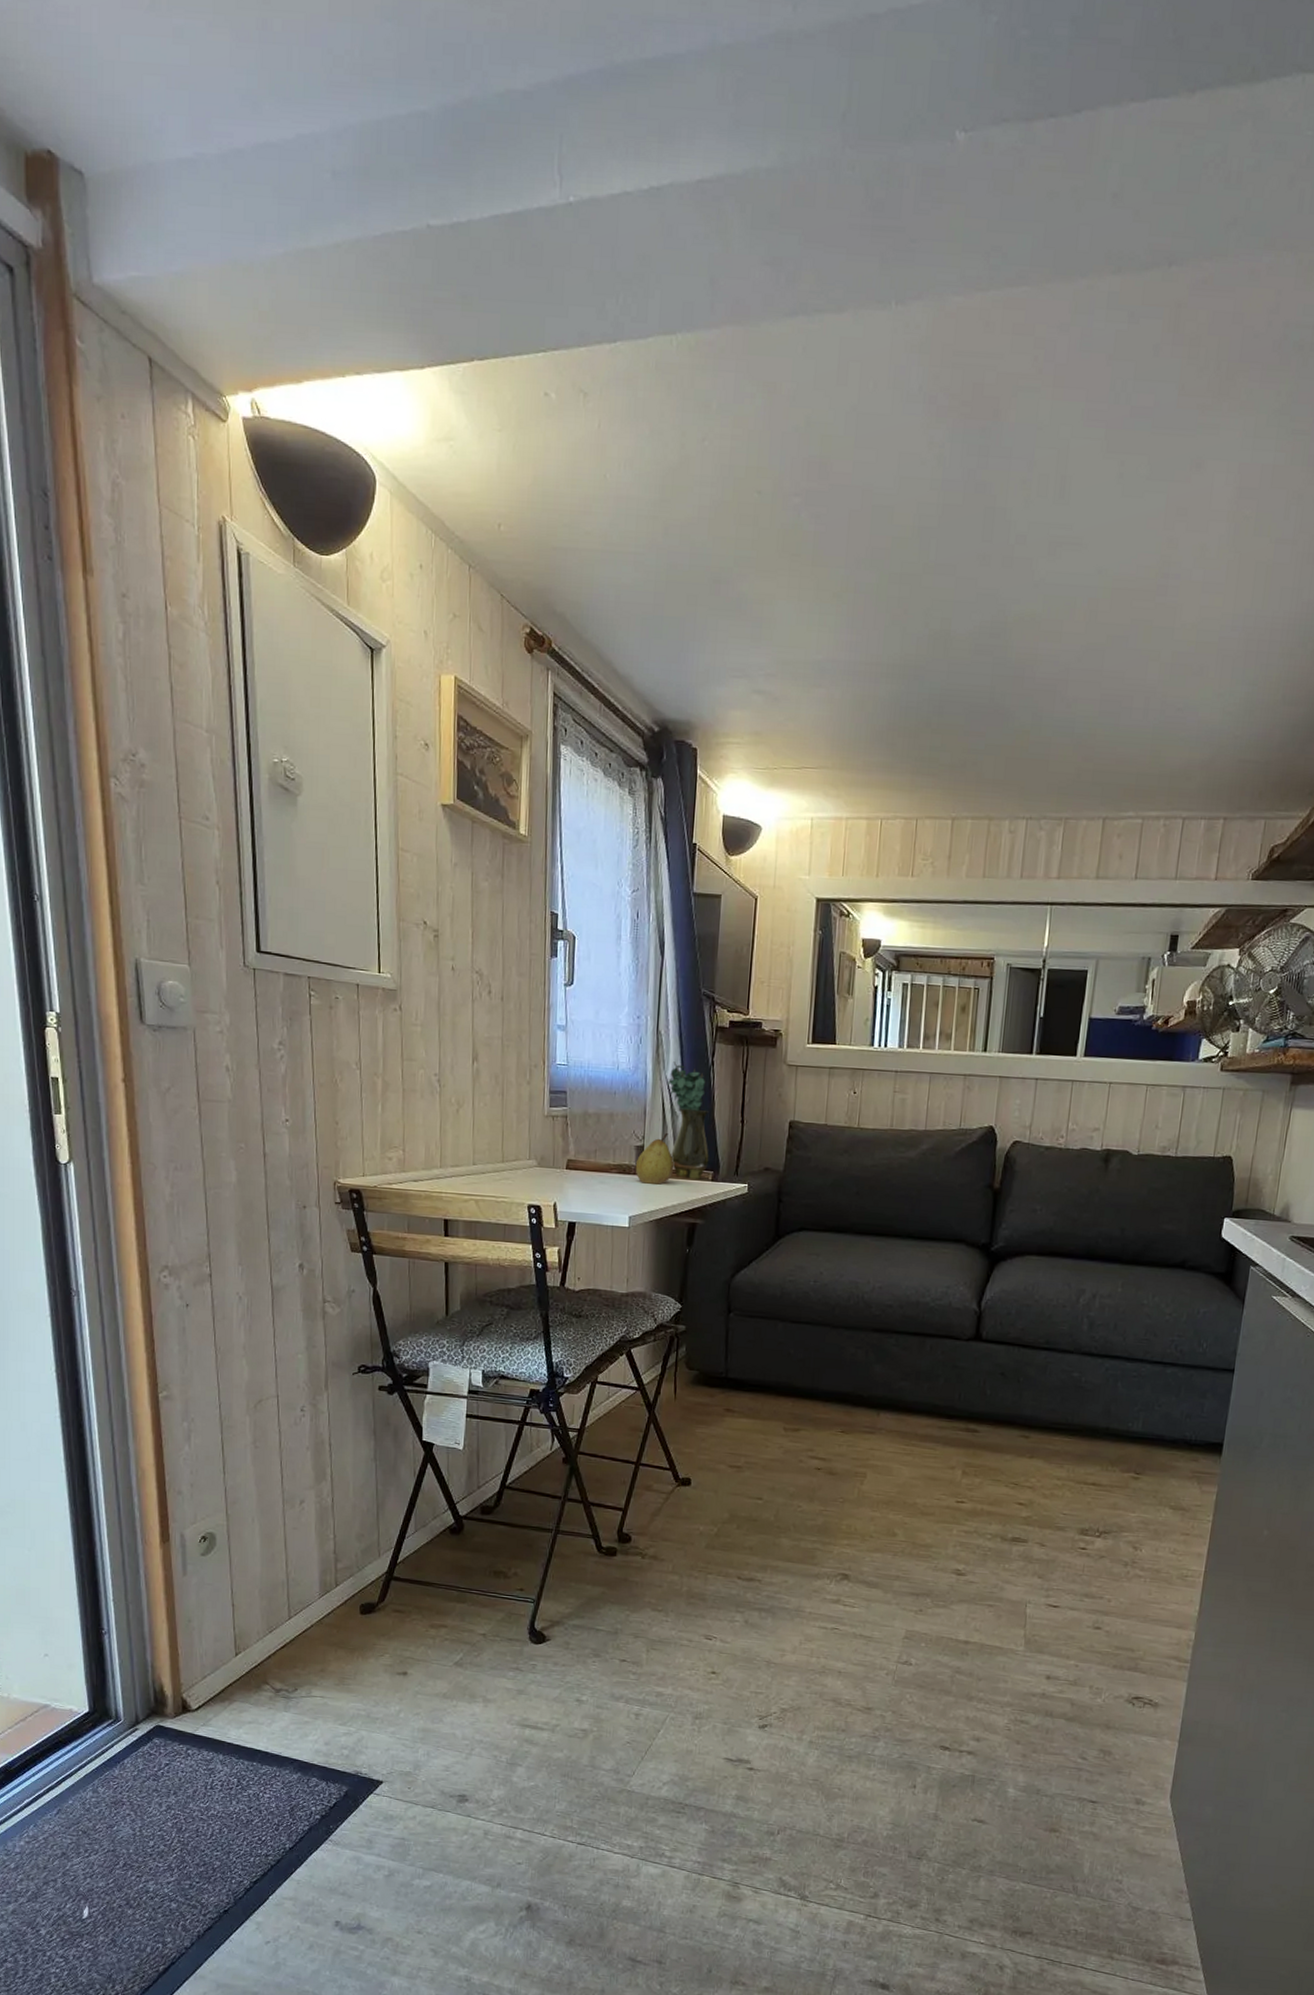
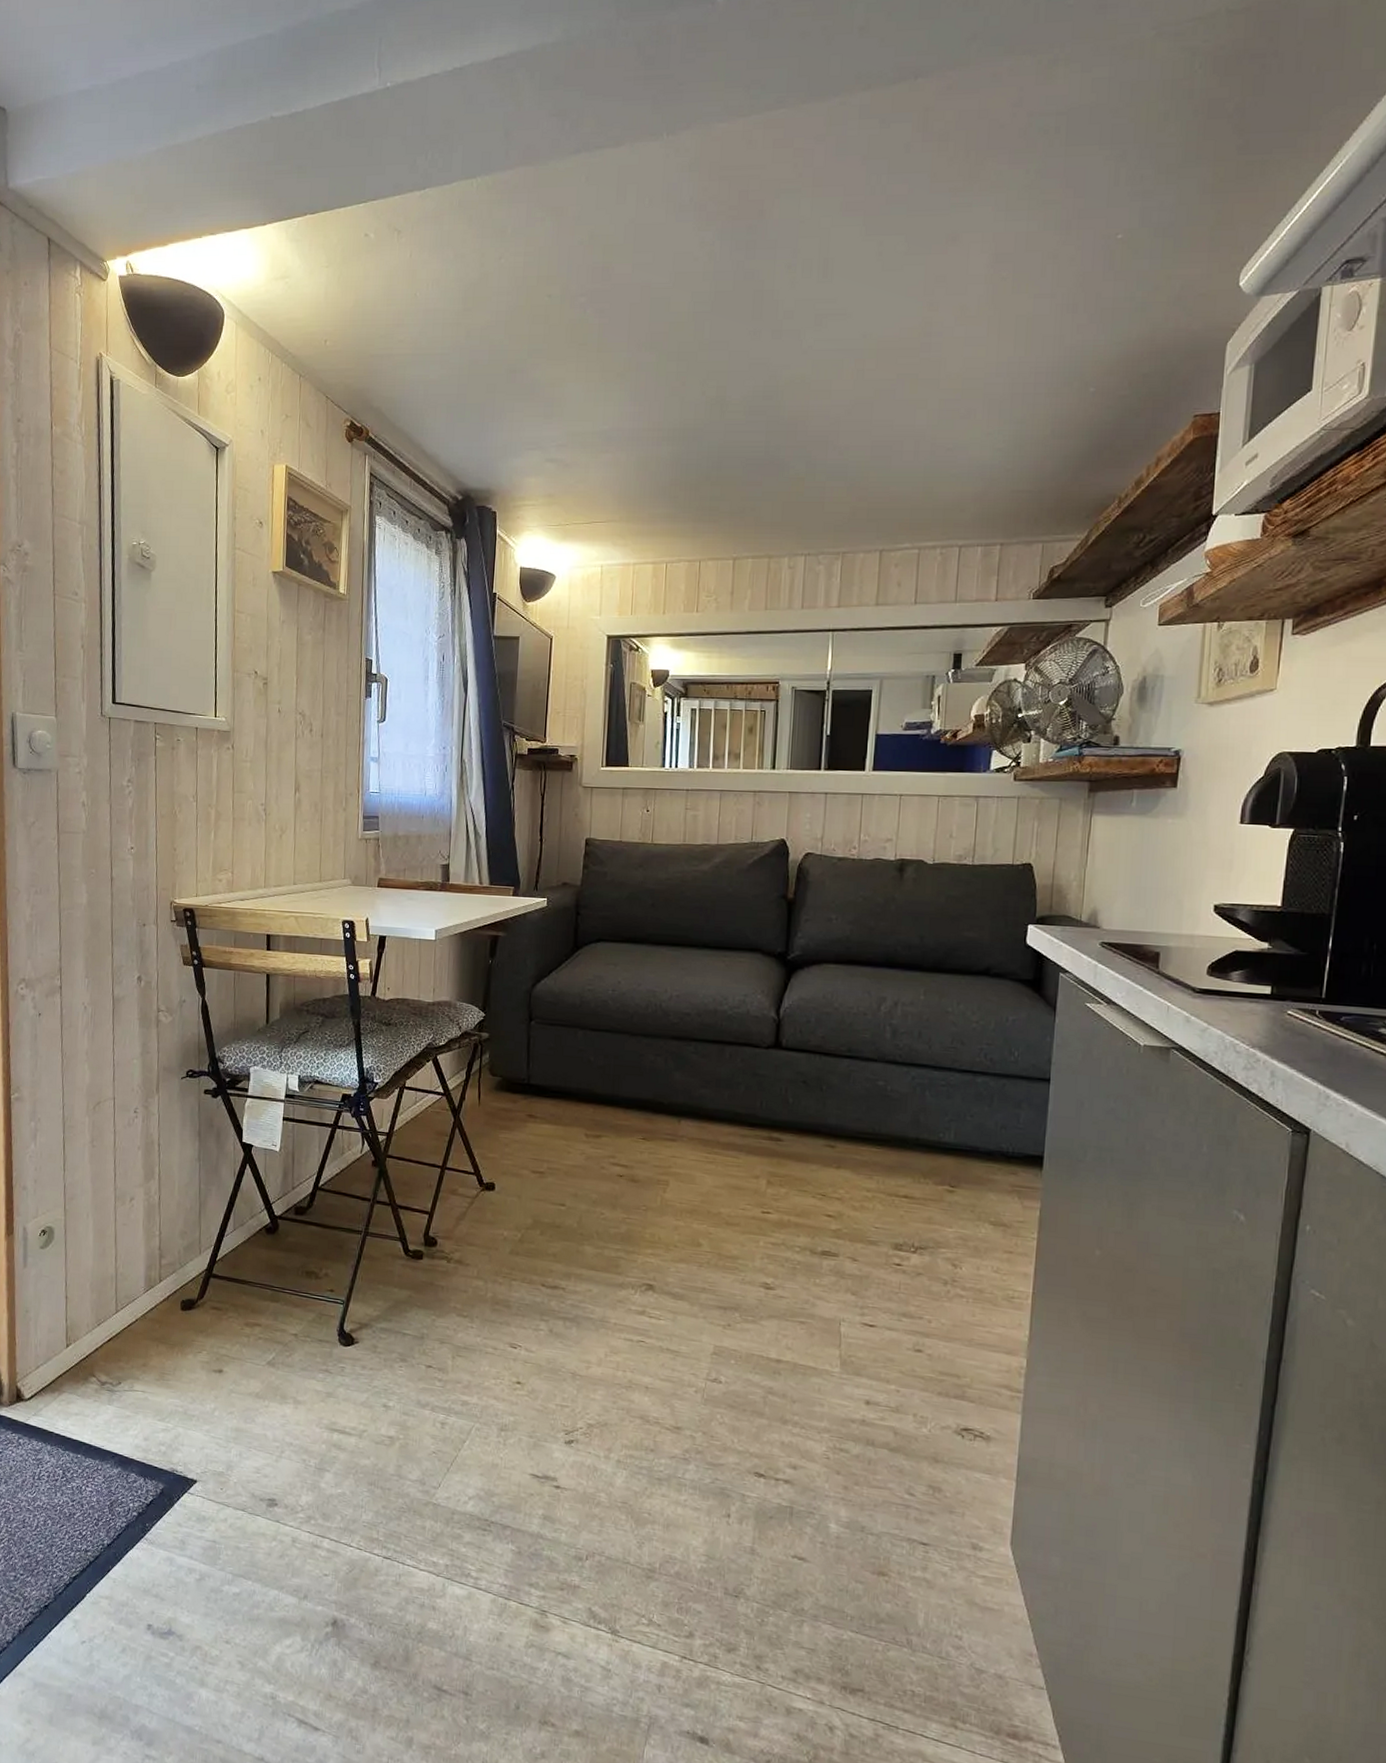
fruit: present [635,1133,674,1185] -> none [441,852,477,900]
vase: present [668,1061,709,1180] -> none [471,787,510,895]

